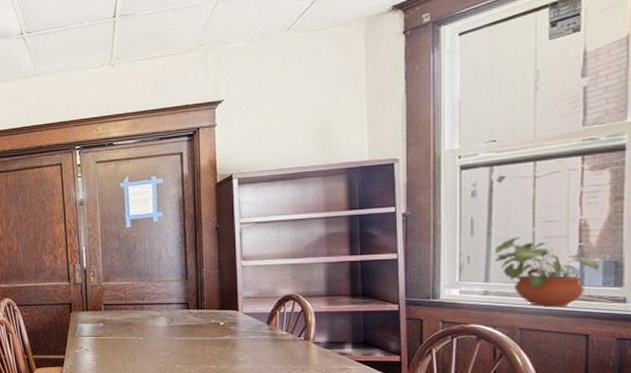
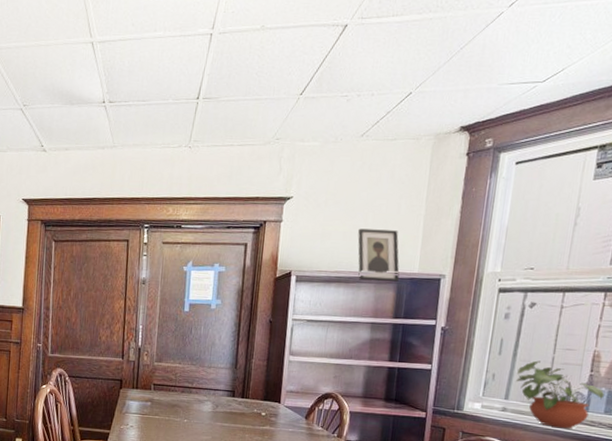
picture frame: none [298,120,348,174] -> present [357,228,400,282]

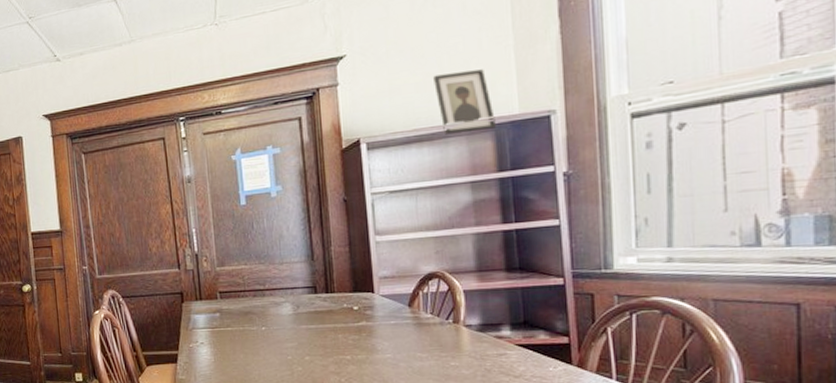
potted plant: present [516,360,605,429] -> none [678,192,810,273]

